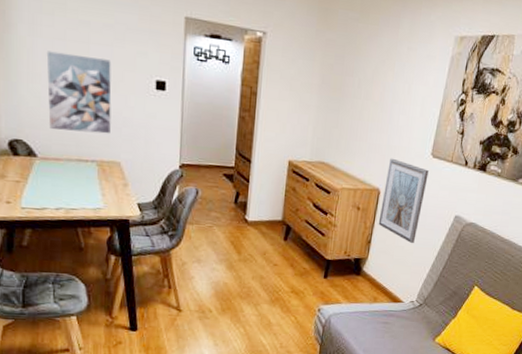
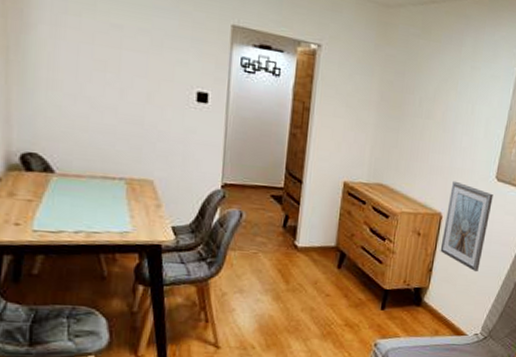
wall art: present [46,51,111,134] -> none [70,55,147,149]

